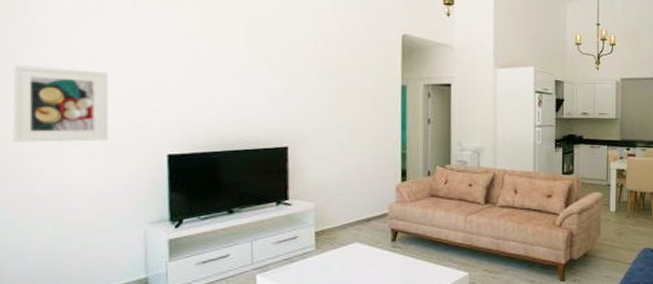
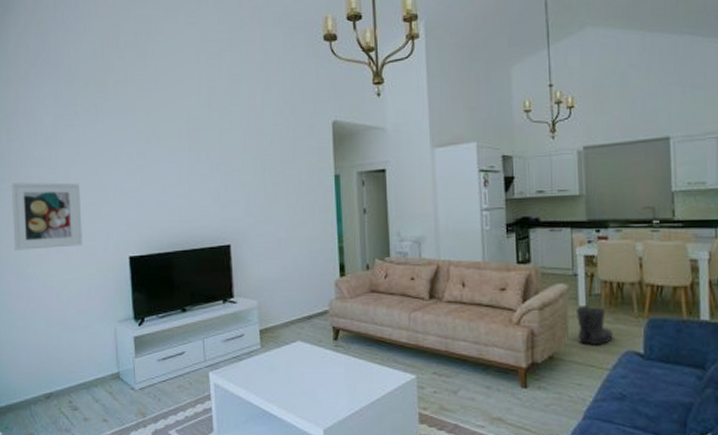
boots: none [607,211,635,244] -> present [576,305,613,346]

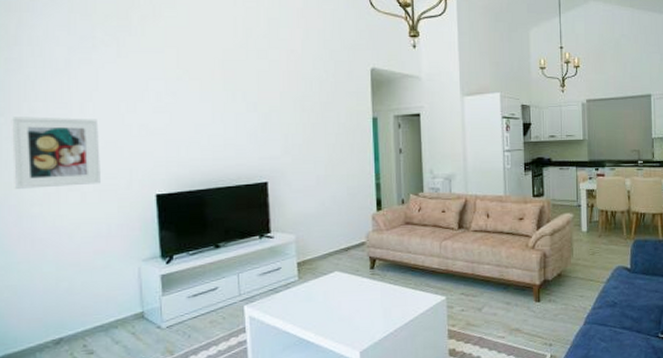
boots: present [576,305,613,346] -> none [580,231,607,263]

